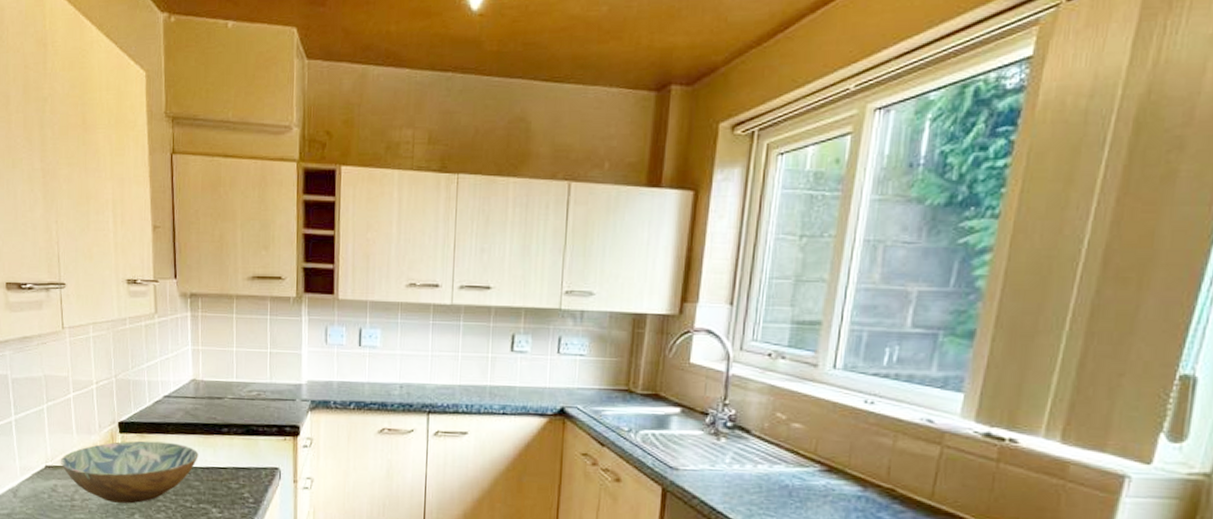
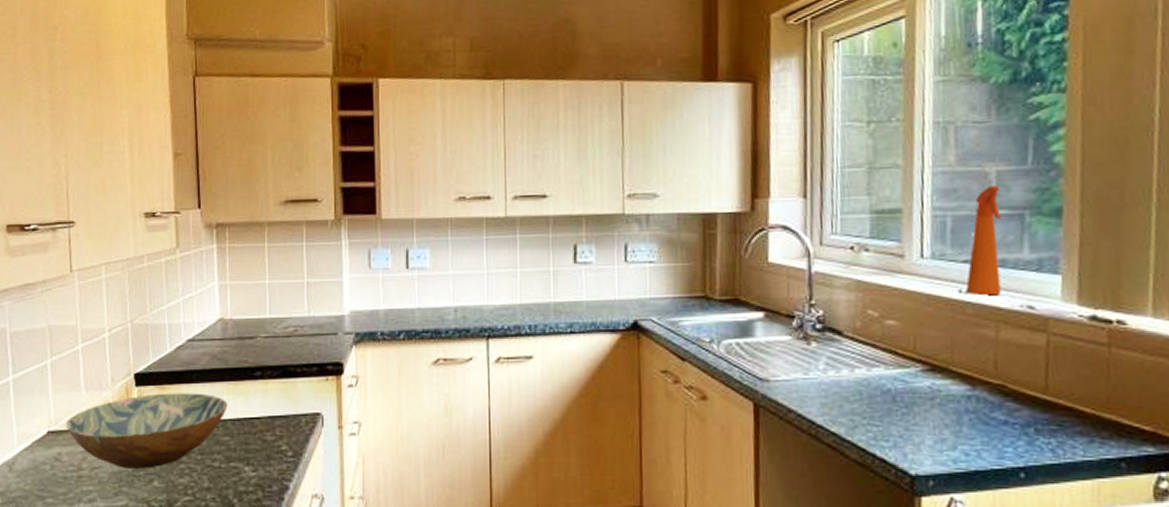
spray bottle: none [871,305,917,408] -> present [965,186,1001,296]

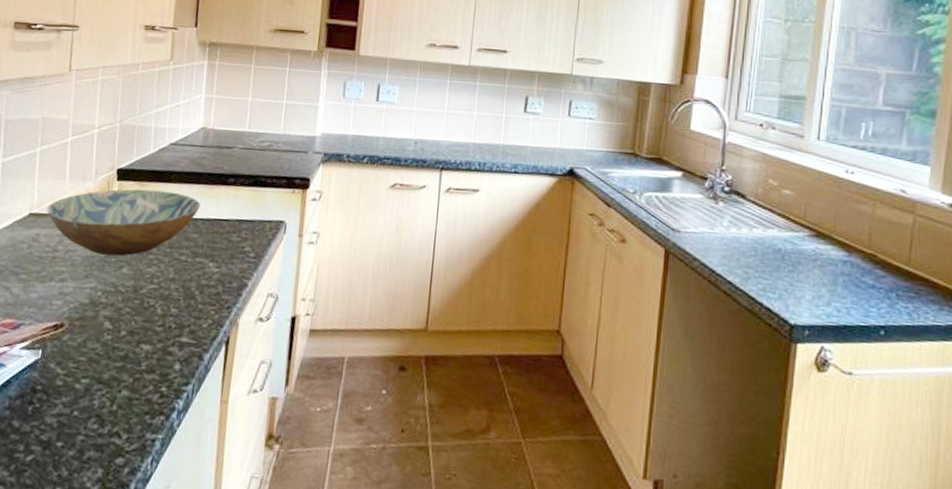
spray bottle: present [965,186,1001,296] -> none [851,85,887,179]

